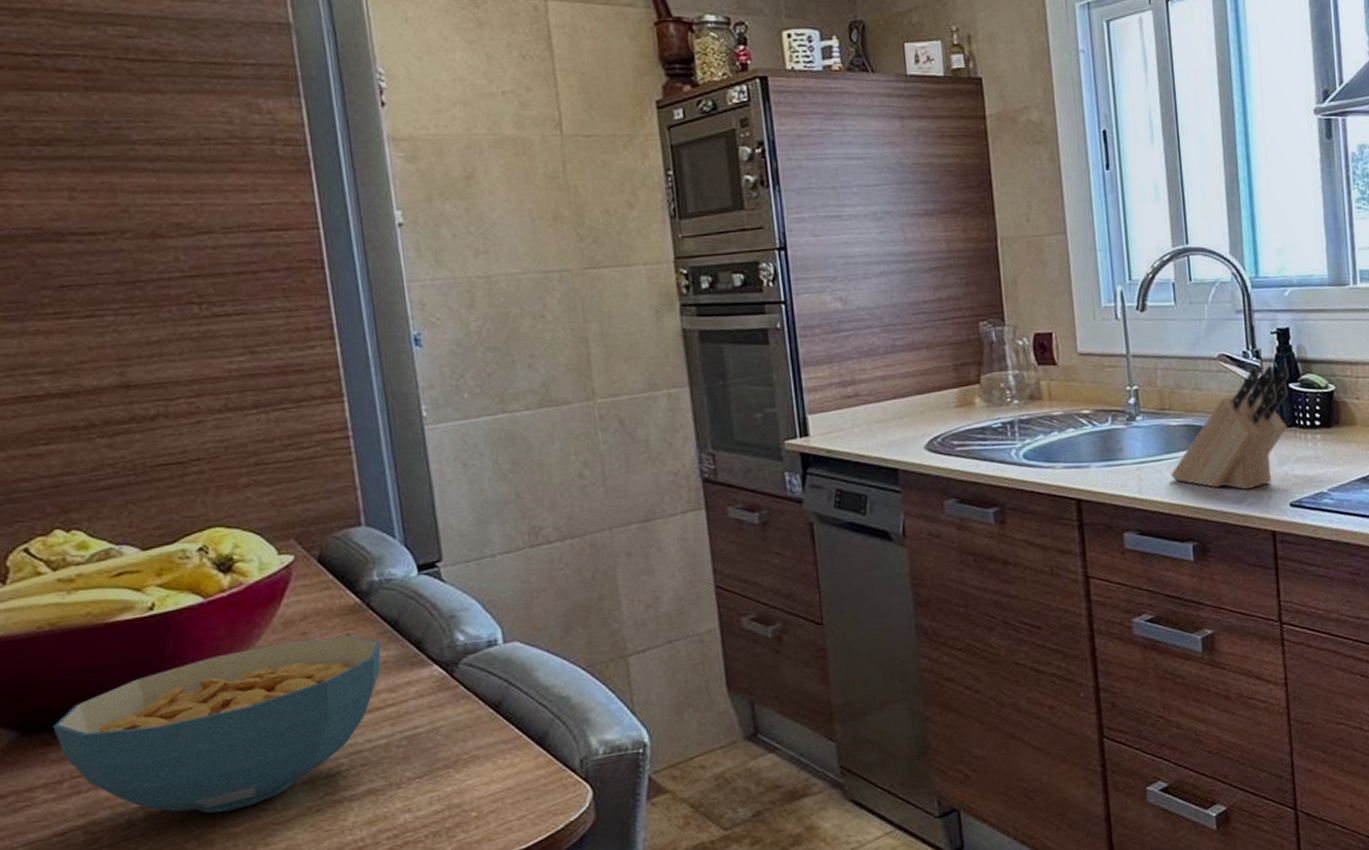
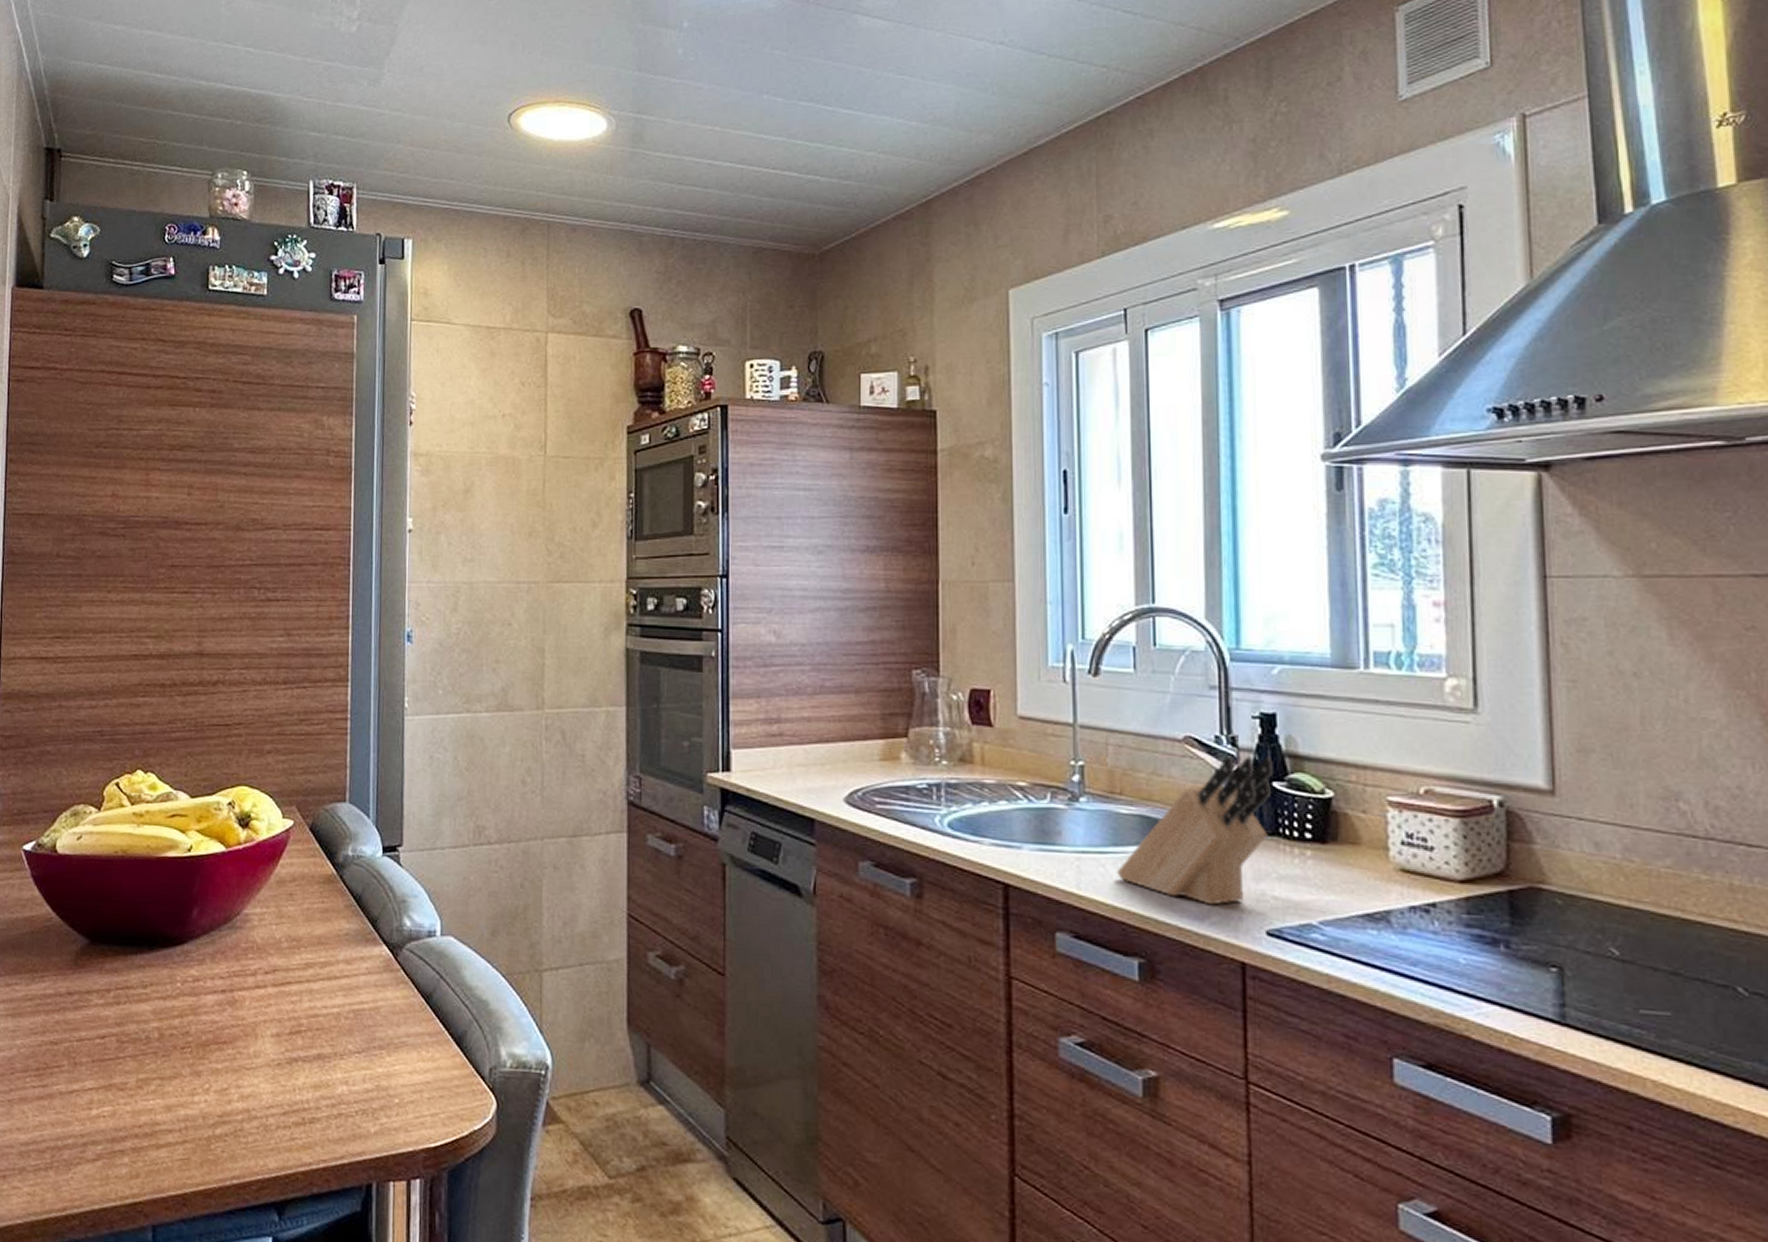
cereal bowl: present [52,636,381,814] -> none [110,899,345,1047]

